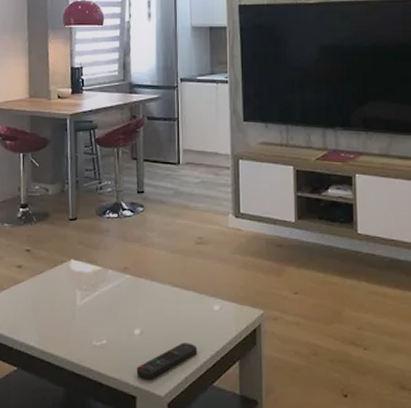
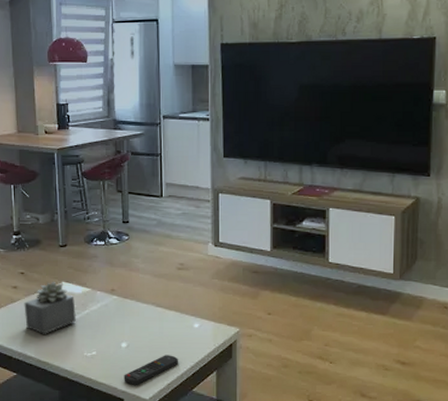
succulent plant: none [28,258,85,320] -> present [24,281,76,334]

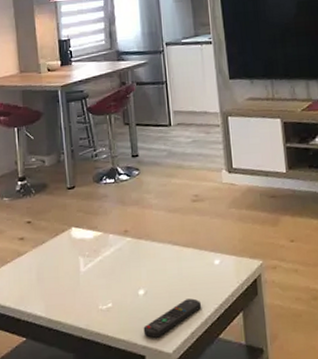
succulent plant: present [24,281,76,334] -> none [32,227,88,289]

